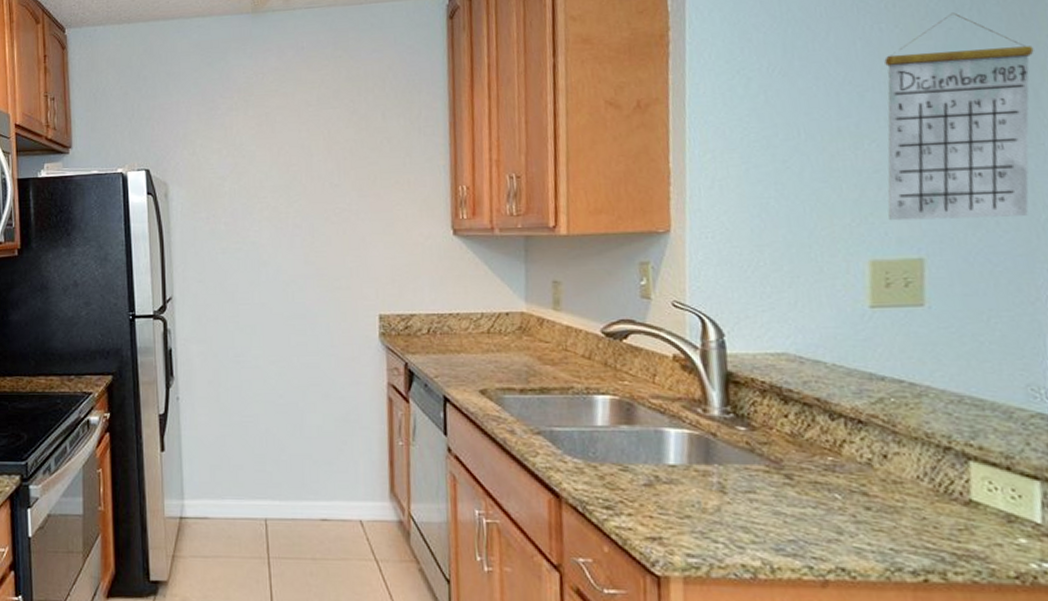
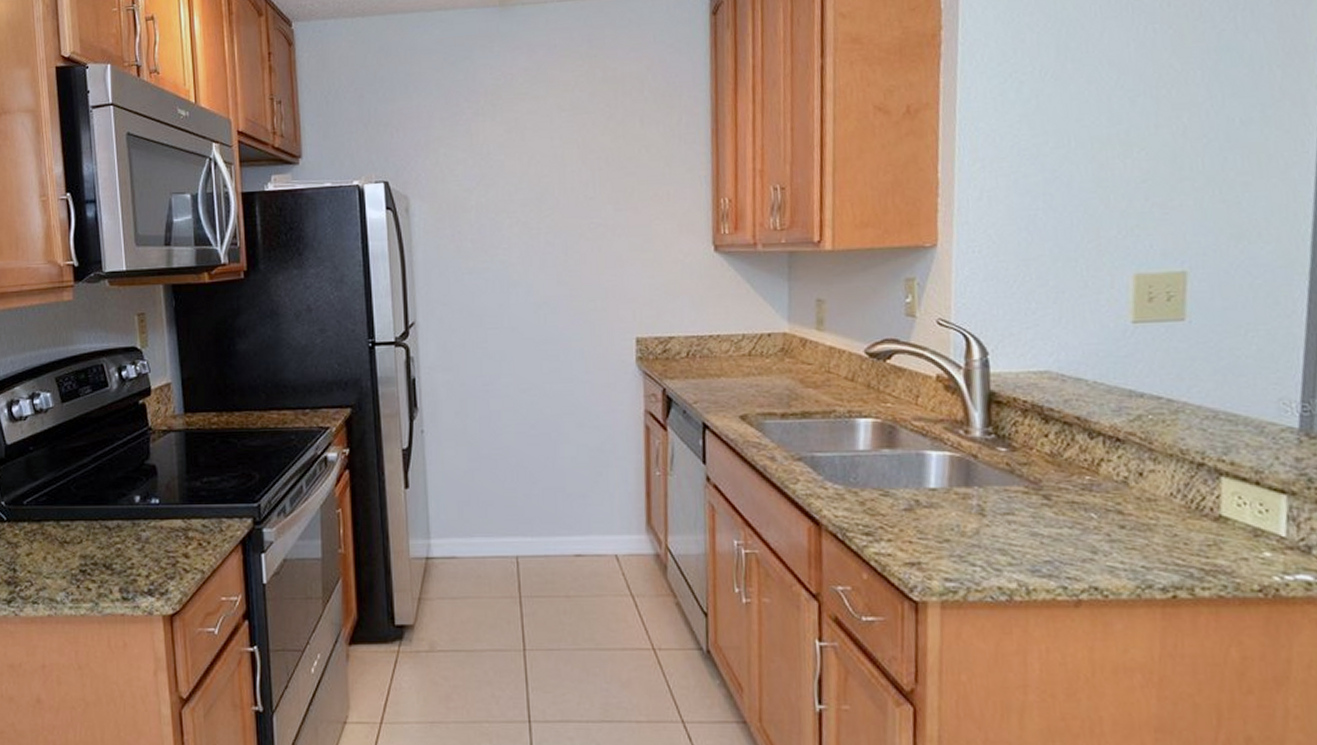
calendar: present [884,12,1034,221] -> none [1154,13,1304,233]

